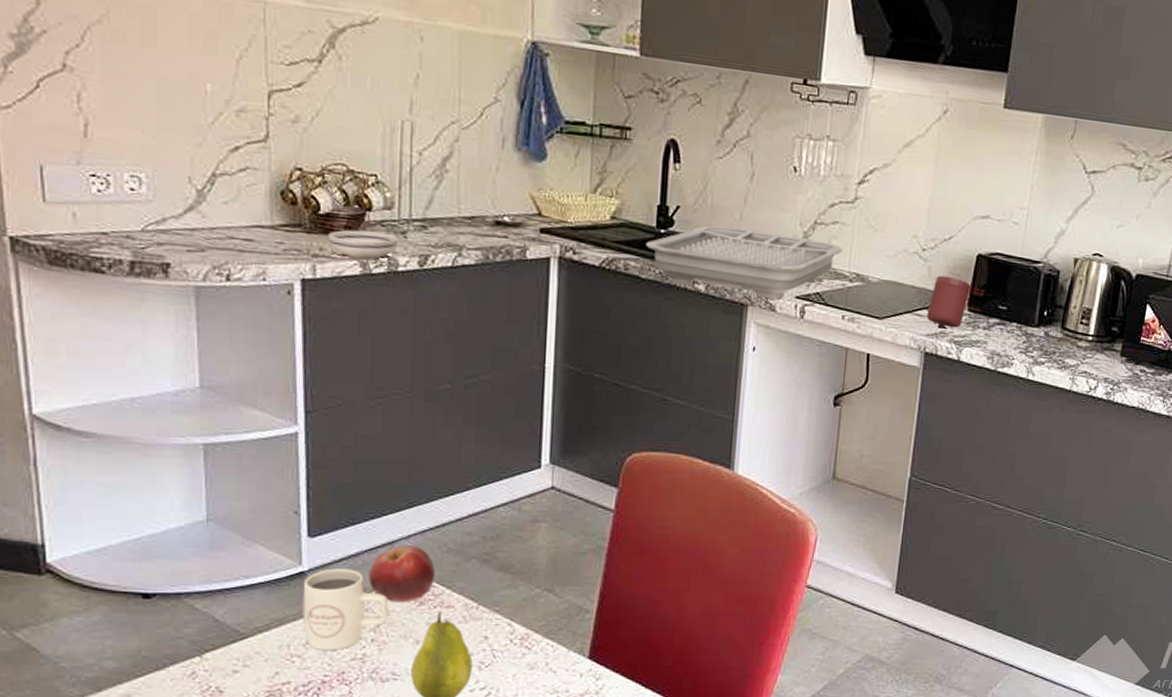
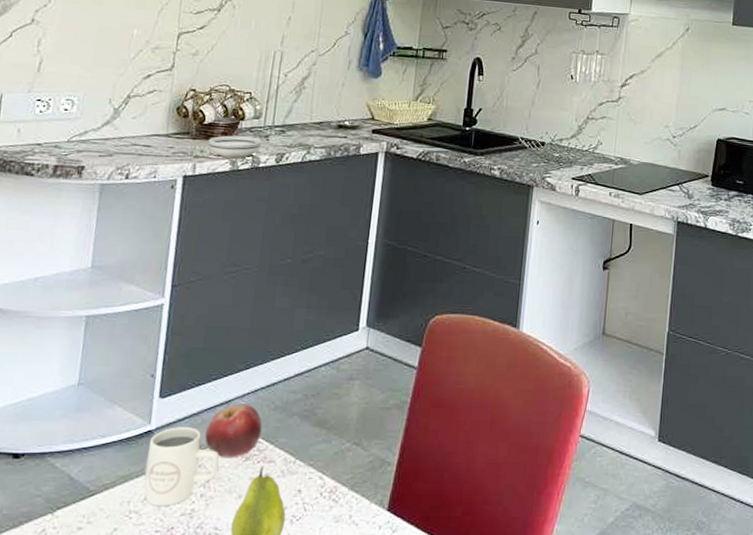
dish rack: present [645,225,842,300] -> none [454,123,609,181]
canister: present [916,271,985,329] -> none [669,154,725,201]

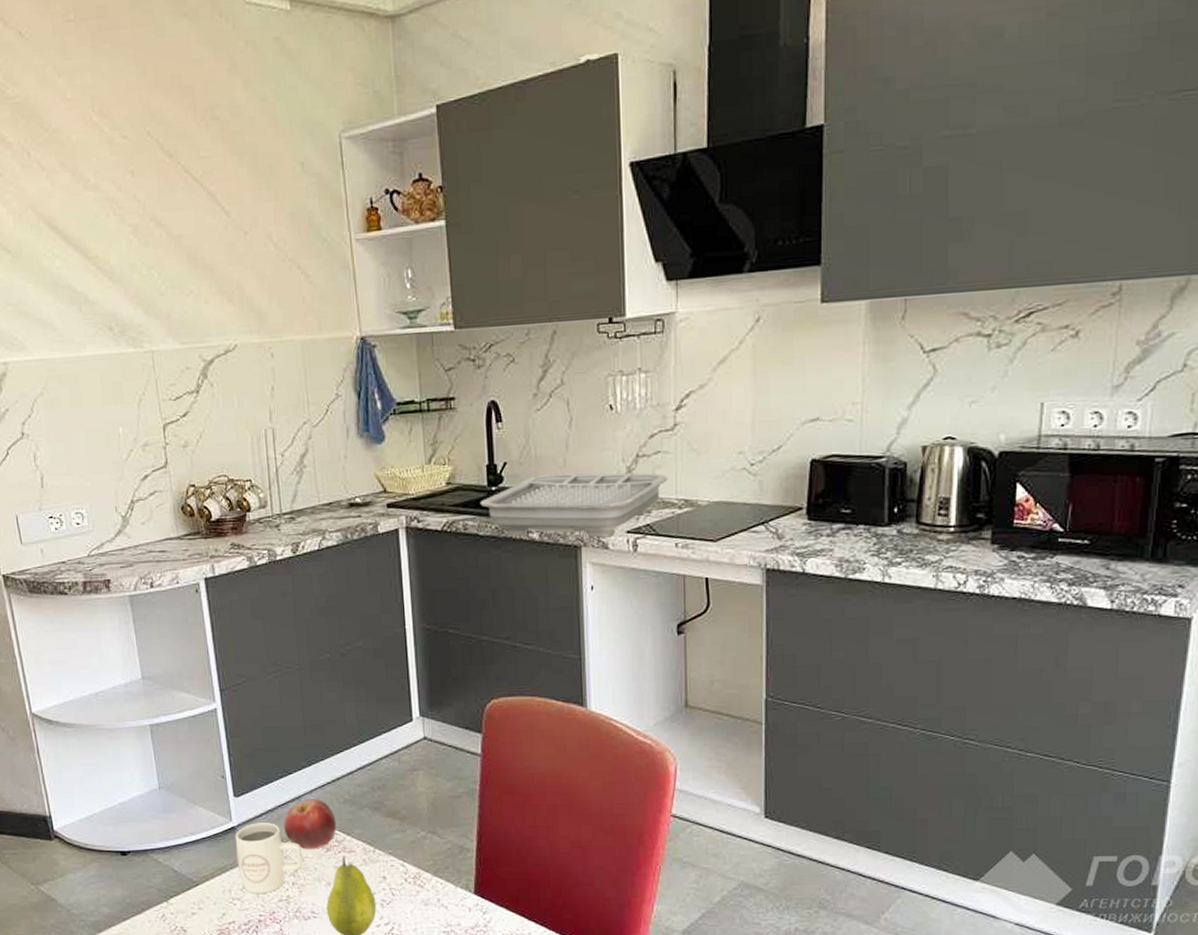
bowl: present [208,135,263,160] -> none [220,528,274,556]
dish rack: none [454,123,609,181] -> present [480,472,668,538]

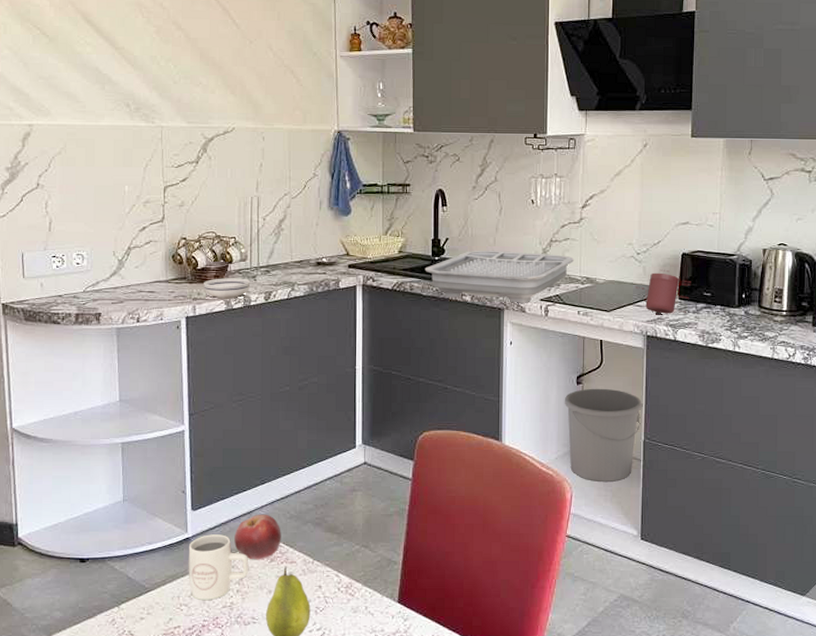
bowl: none [220,528,274,556] -> present [204,278,251,300]
bucket: none [662,637,762,751] -> present [564,388,642,482]
canister: none [749,482,824,542] -> present [635,269,691,315]

